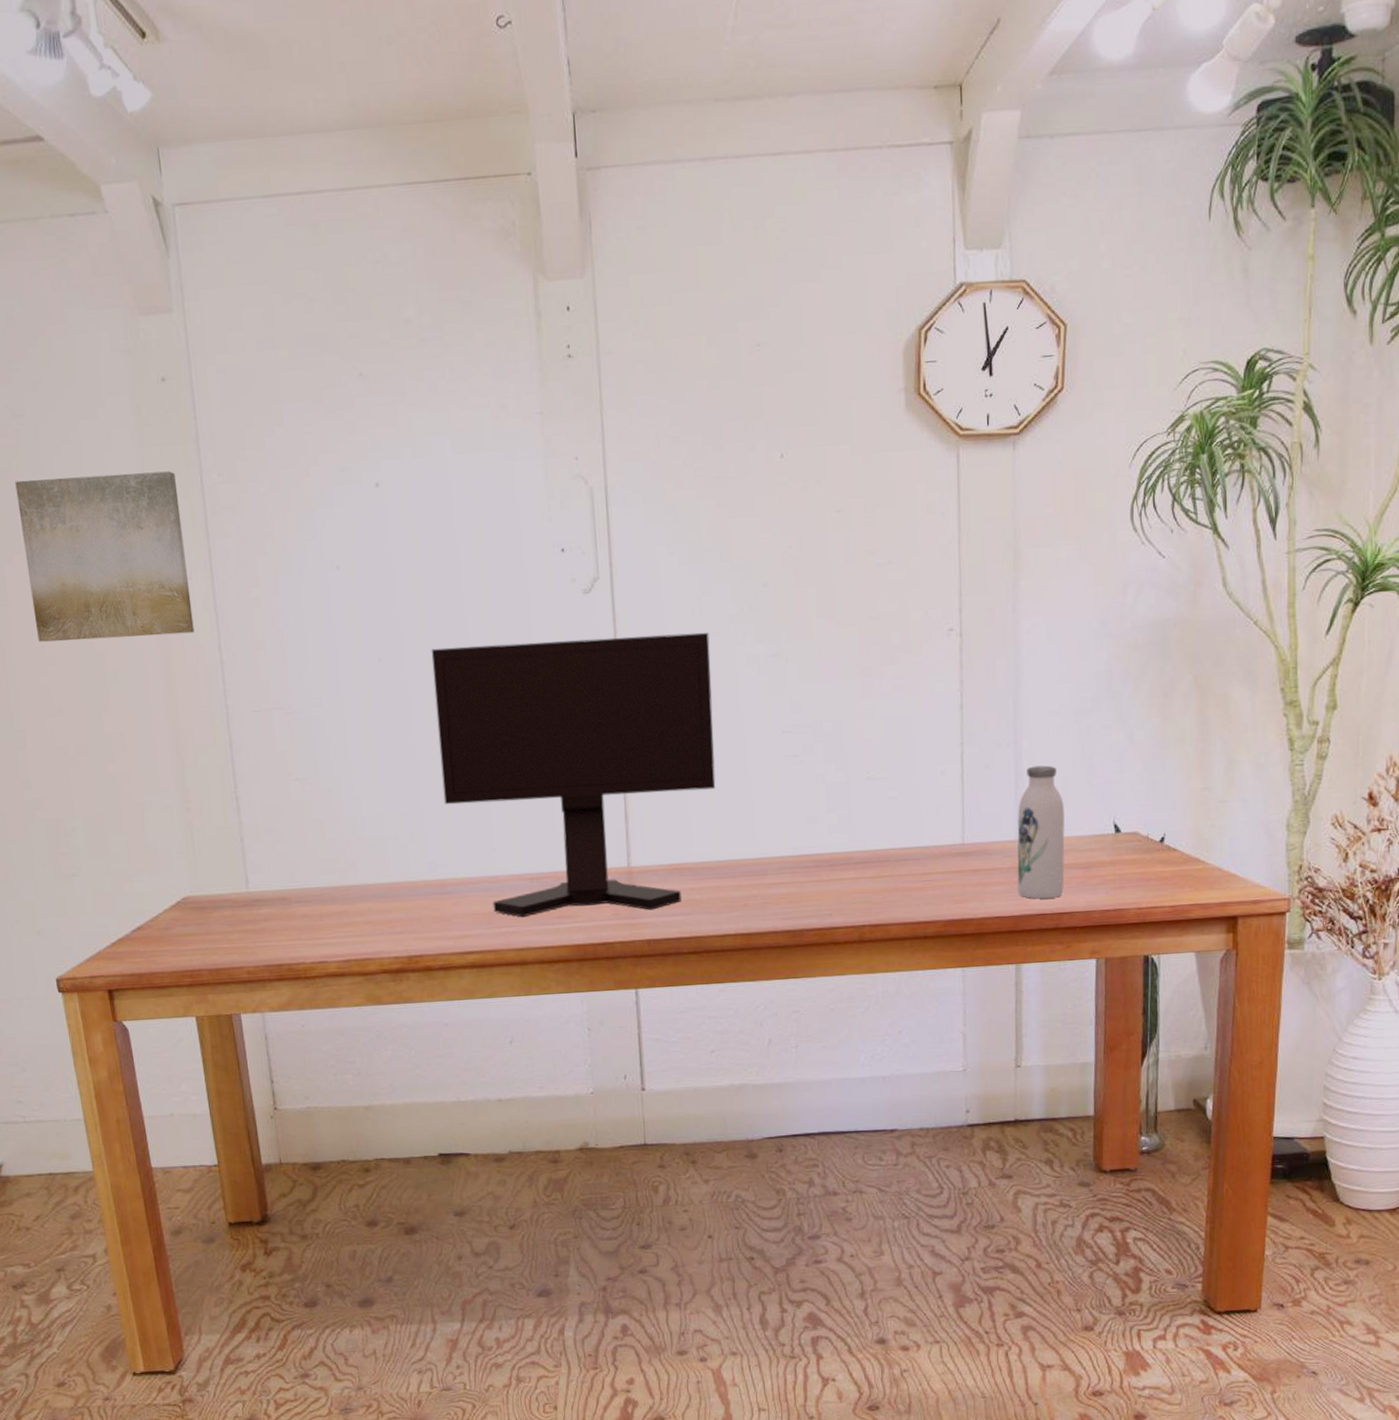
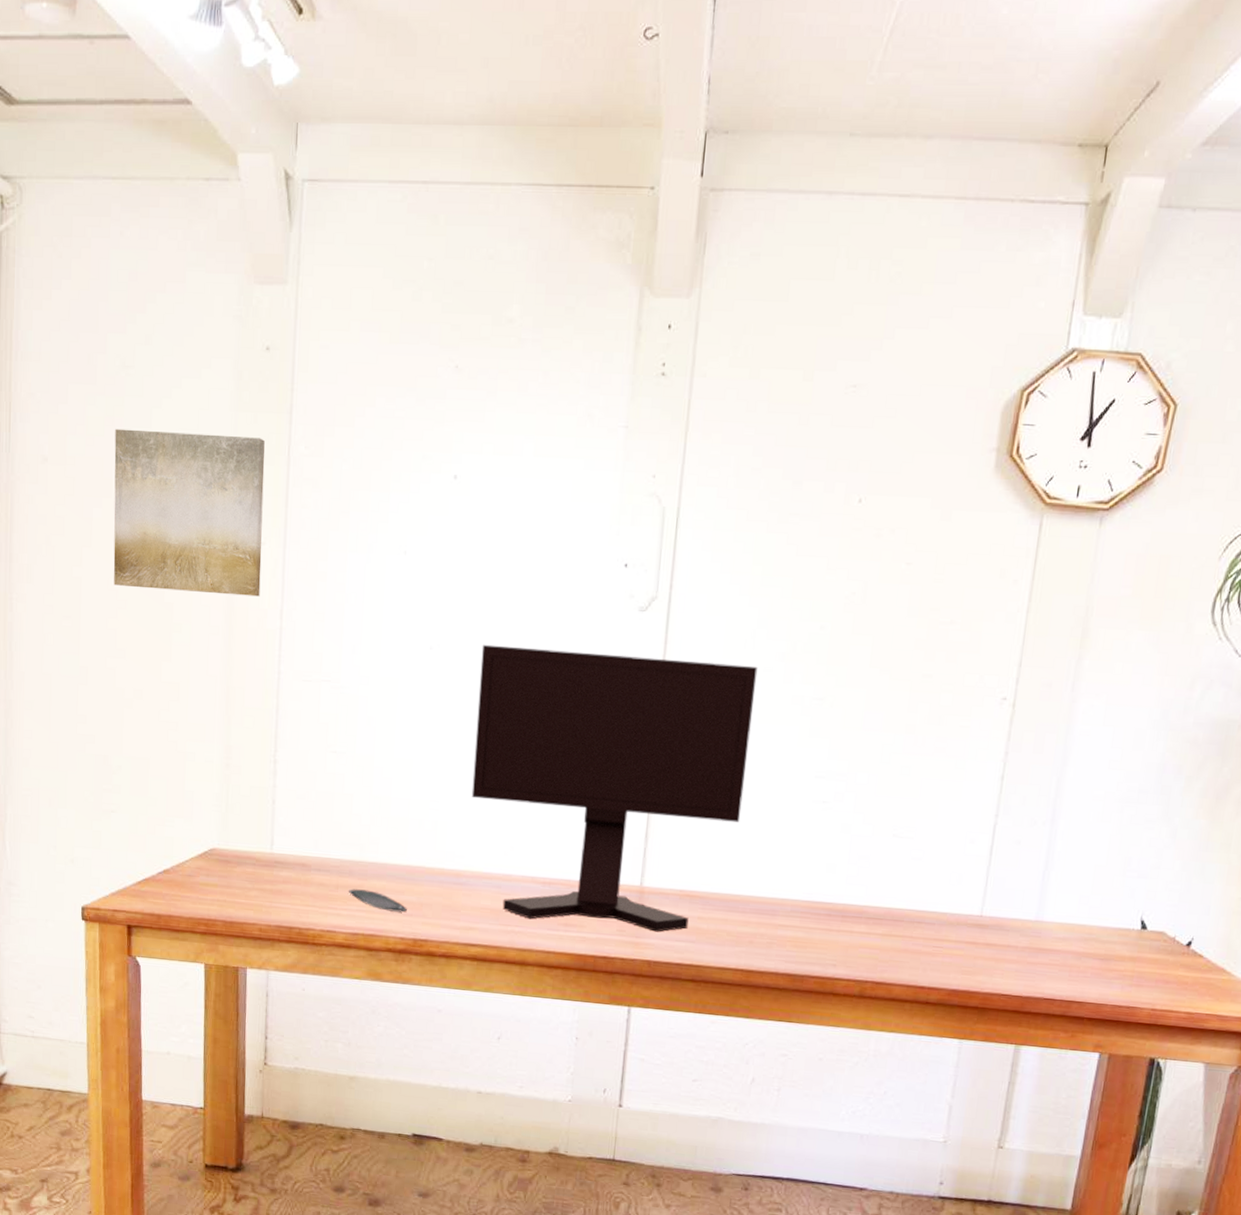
oval tray: none [334,914,397,932] -> present [349,889,407,913]
water bottle: present [1017,765,1065,899] -> none [1029,849,1093,985]

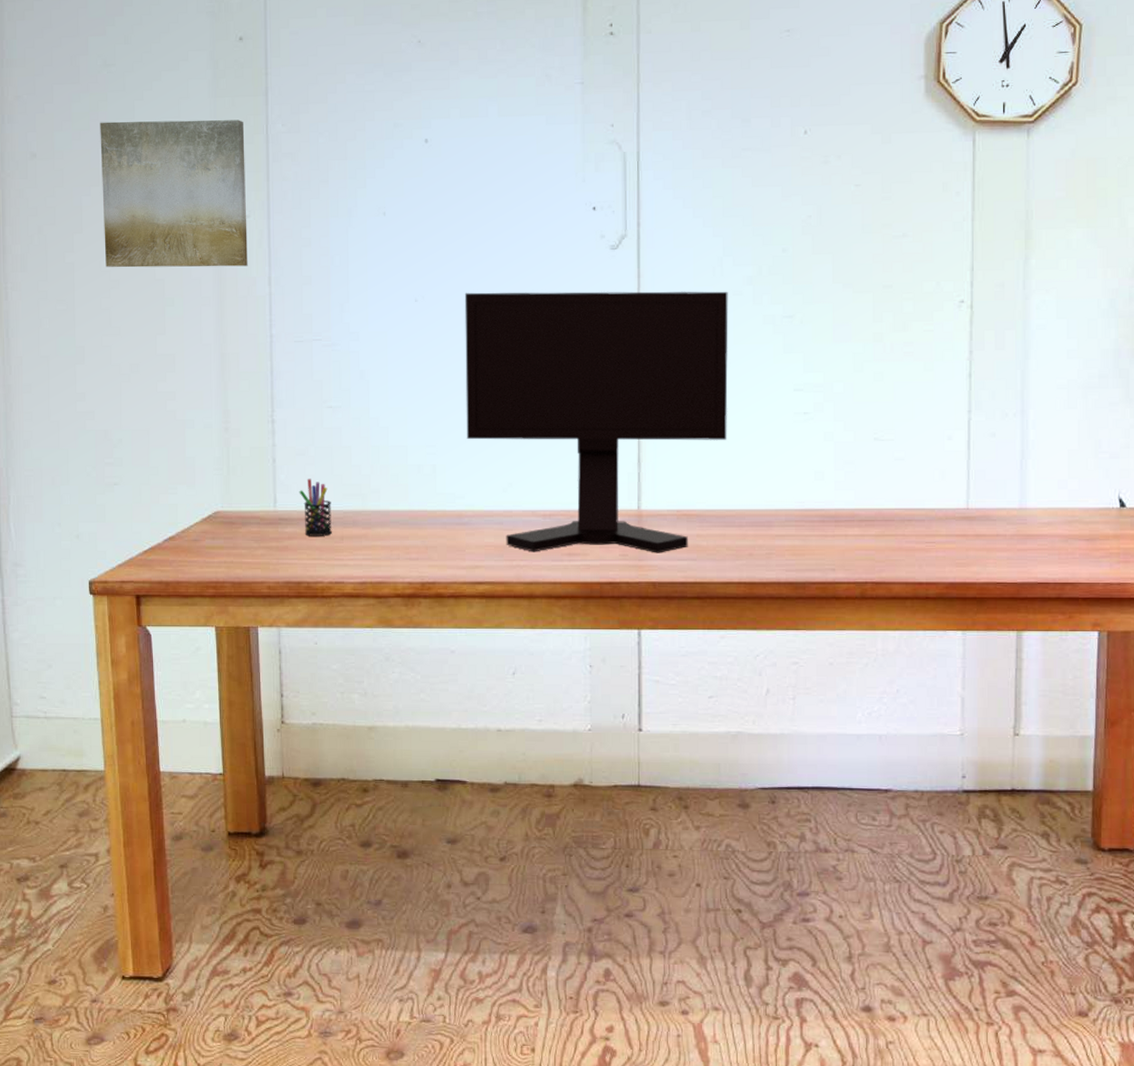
pen holder: none [296,823,329,884] -> present [299,478,332,536]
oval tray: present [349,889,407,913] -> none [354,538,413,557]

